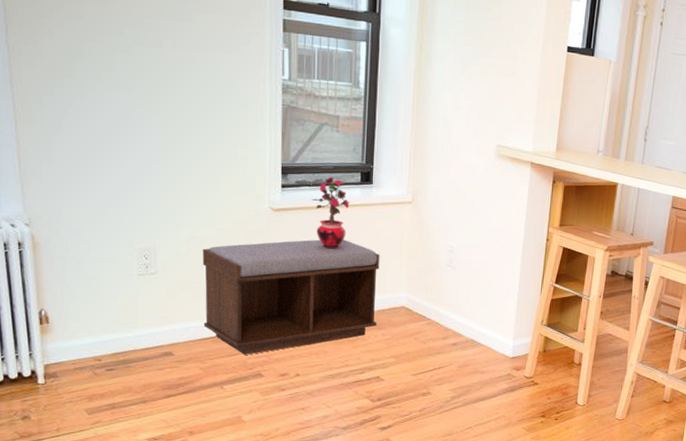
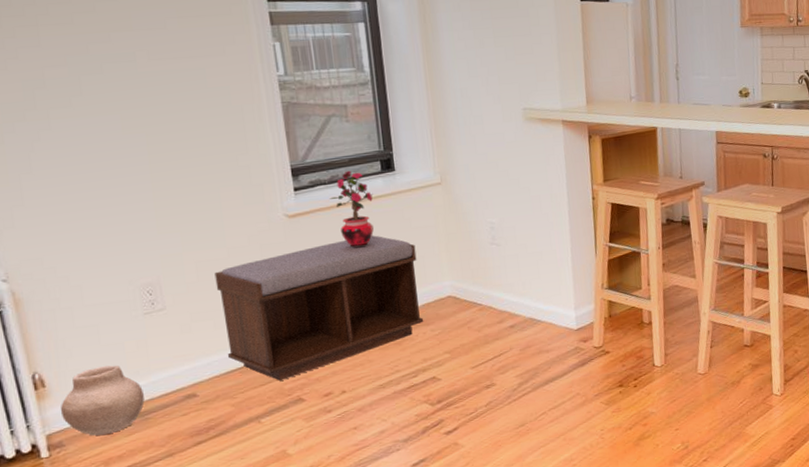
vase: none [58,314,129,373] -> present [60,365,145,436]

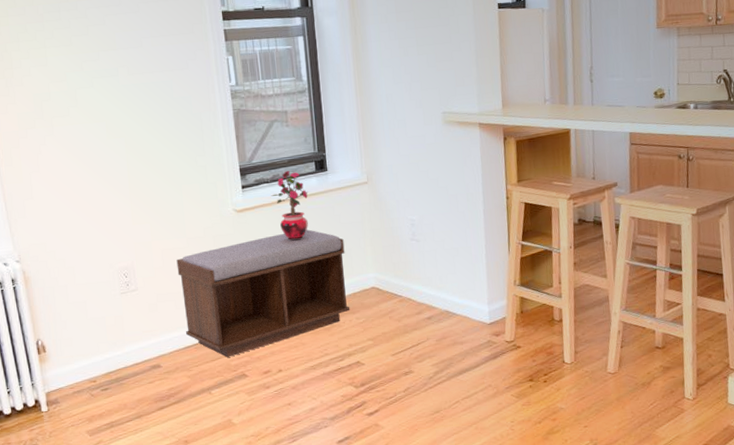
vase: present [60,365,145,436] -> none [56,336,120,396]

